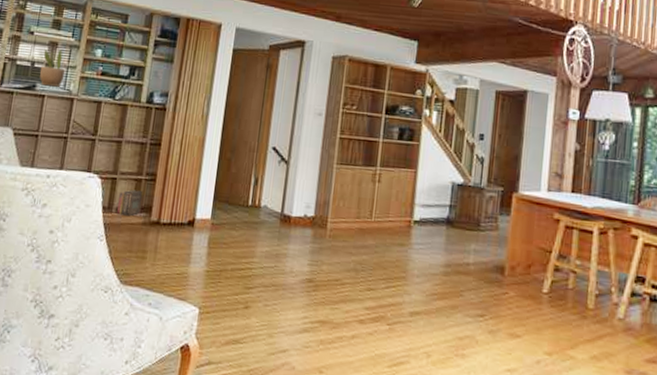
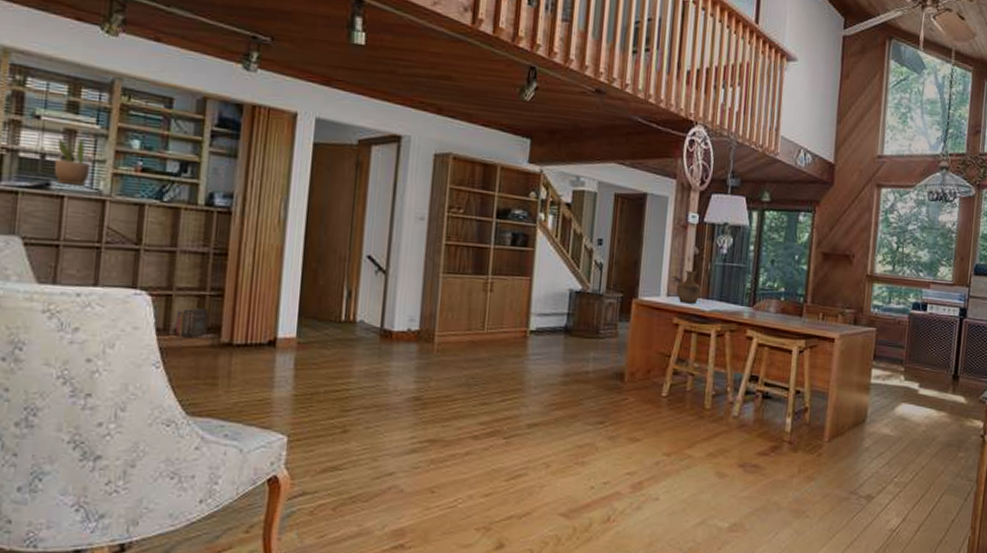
vase: none [557,166,584,200] -> present [676,271,702,304]

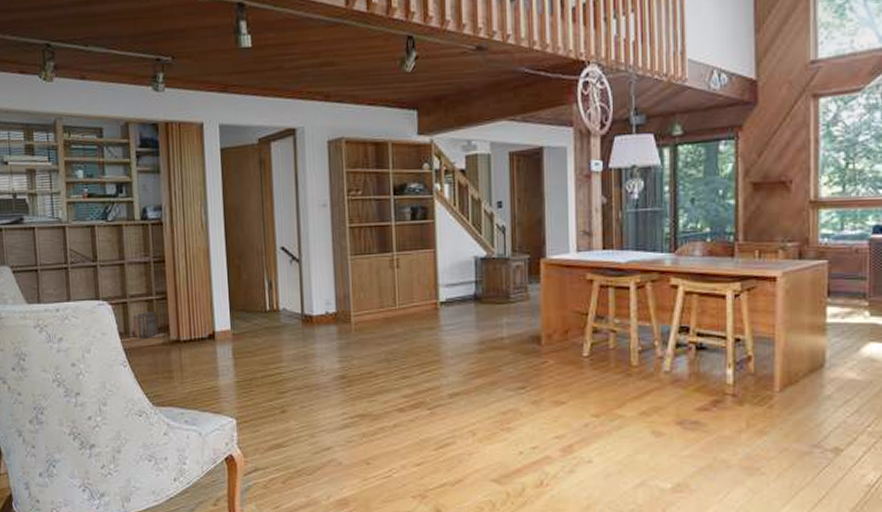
potted plant: present [54,137,91,187] -> none [23,175,51,218]
vase: present [676,271,702,304] -> none [586,222,615,257]

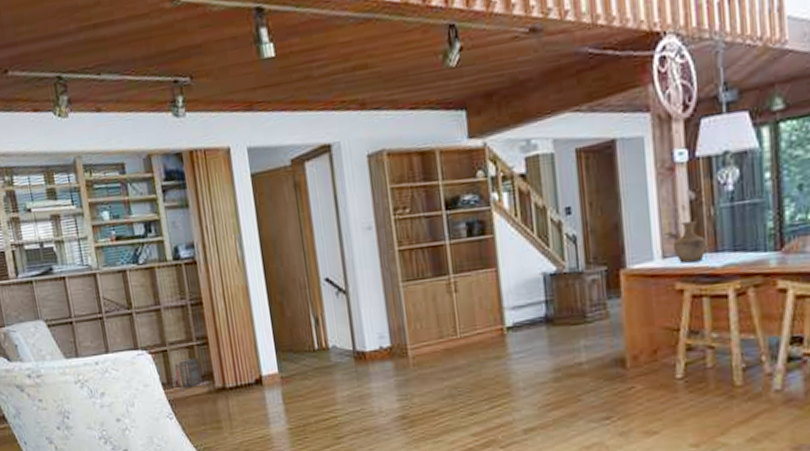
vase: none [586,222,615,257] -> present [672,221,708,263]

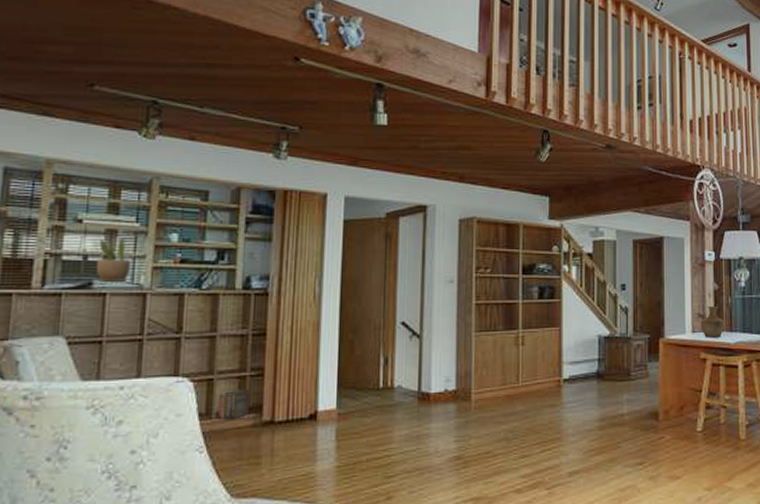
potted plant: none [48,220,79,267] -> present [96,236,132,283]

